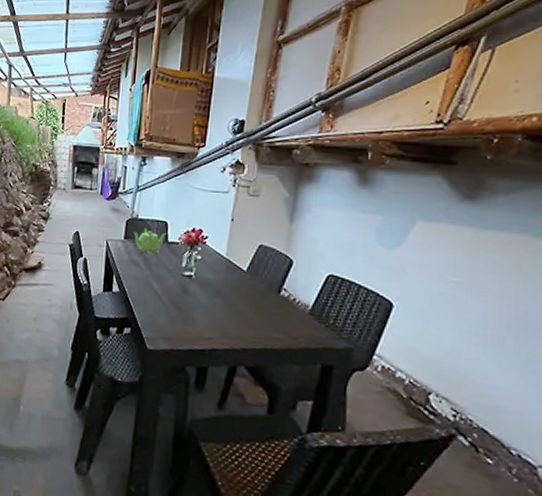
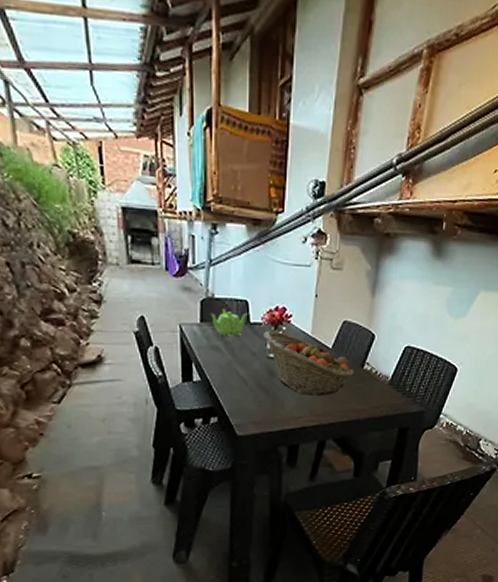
fruit basket: none [180,249,269,319] -> present [264,330,354,396]

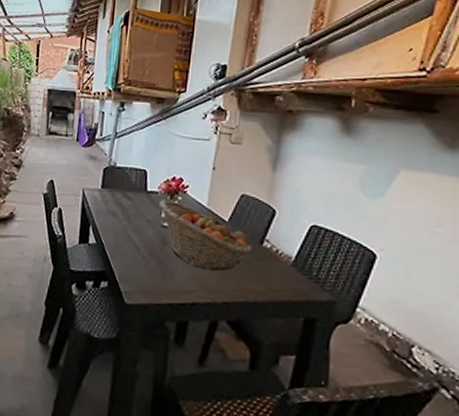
teapot: present [210,308,247,338] -> none [111,176,145,204]

